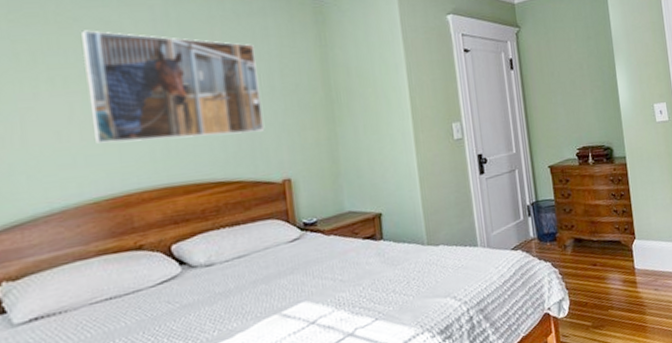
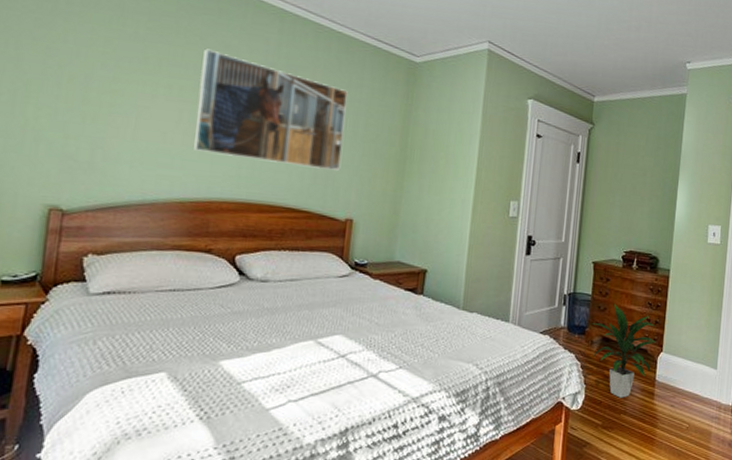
indoor plant: none [560,202,629,295] -> present [591,303,656,398]

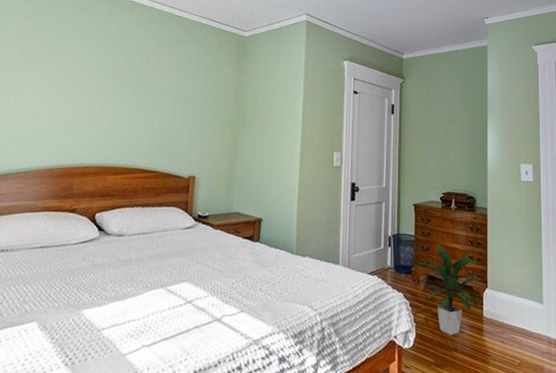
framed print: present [194,48,348,171] -> none [61,38,188,134]

